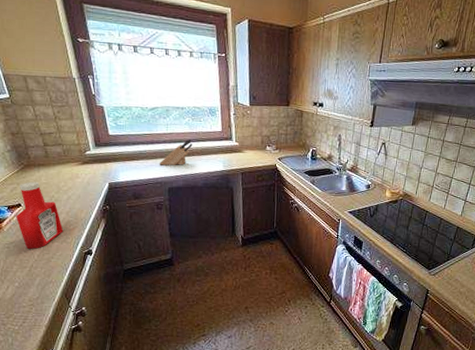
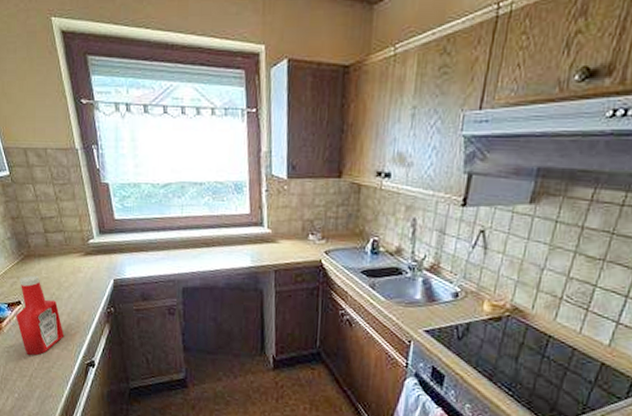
knife block: present [159,140,193,166] -> none [171,225,213,259]

